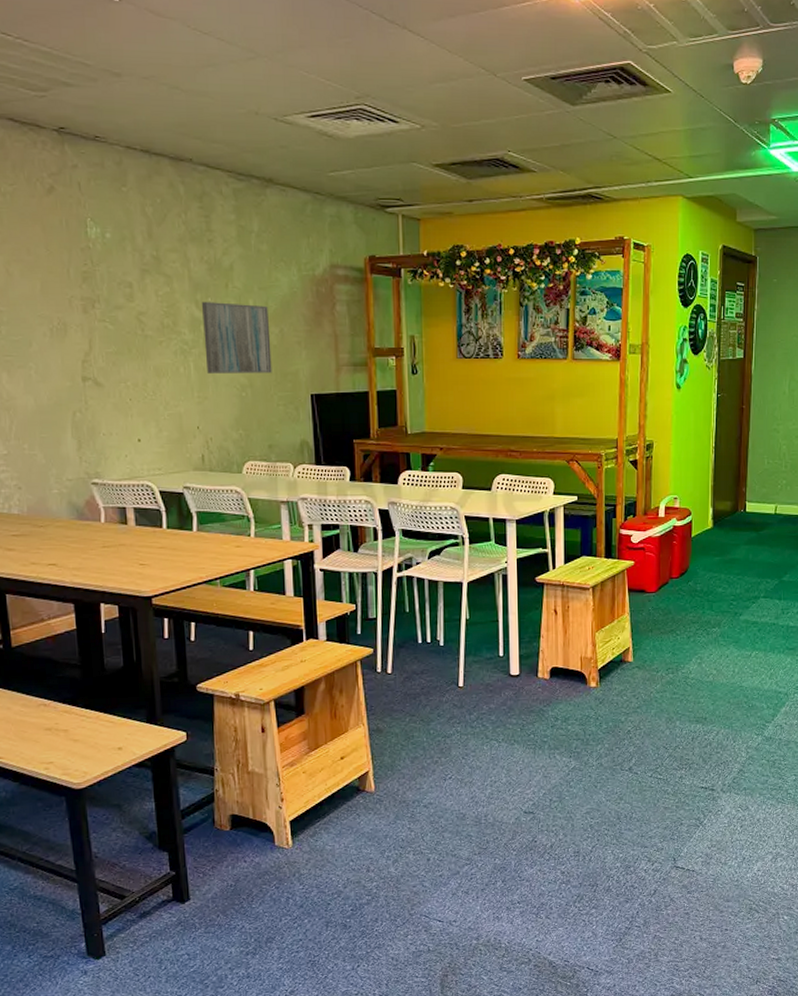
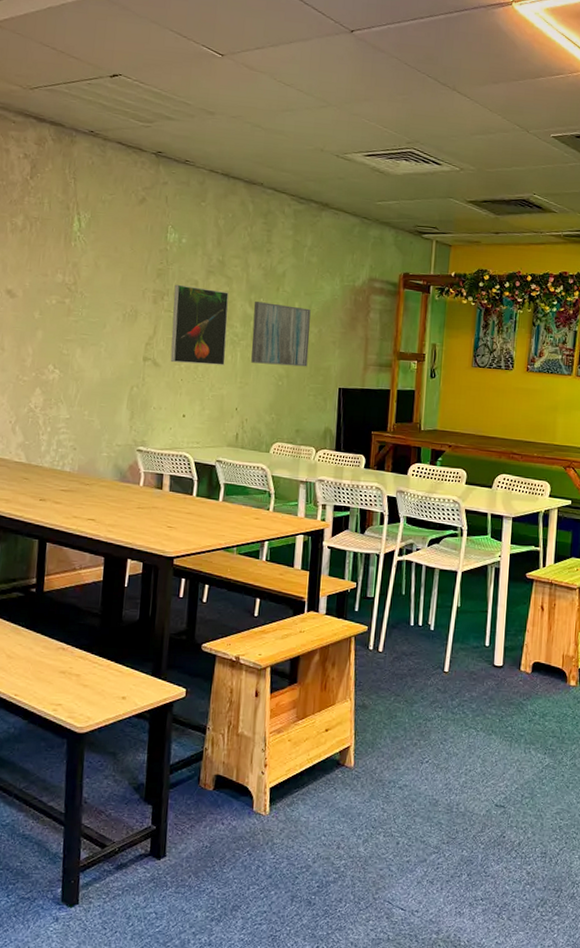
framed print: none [105,288,178,381] -> present [170,284,229,366]

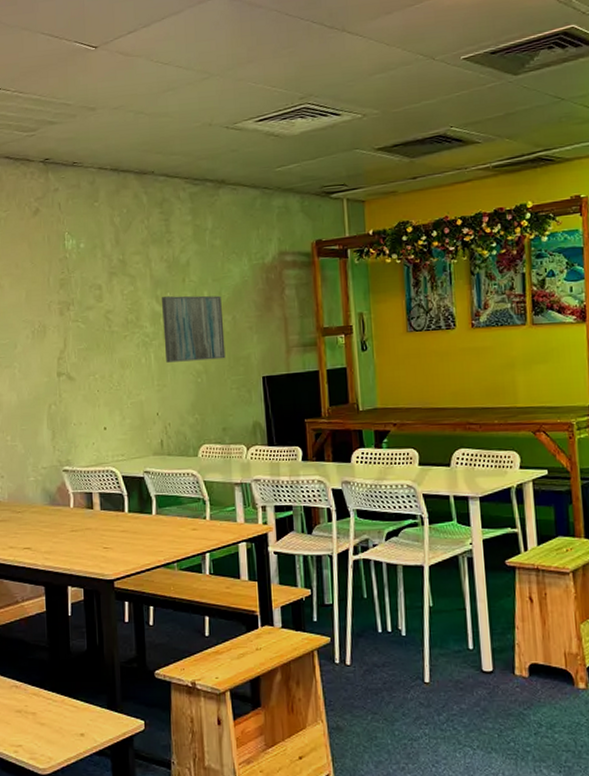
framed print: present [170,284,229,366] -> none [78,291,140,374]

